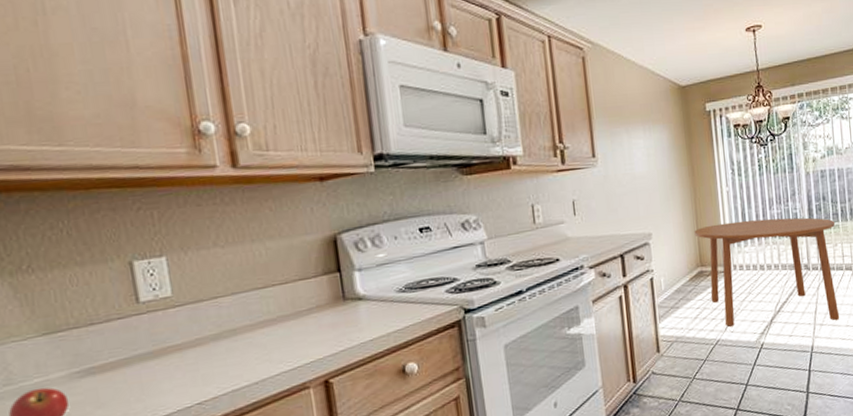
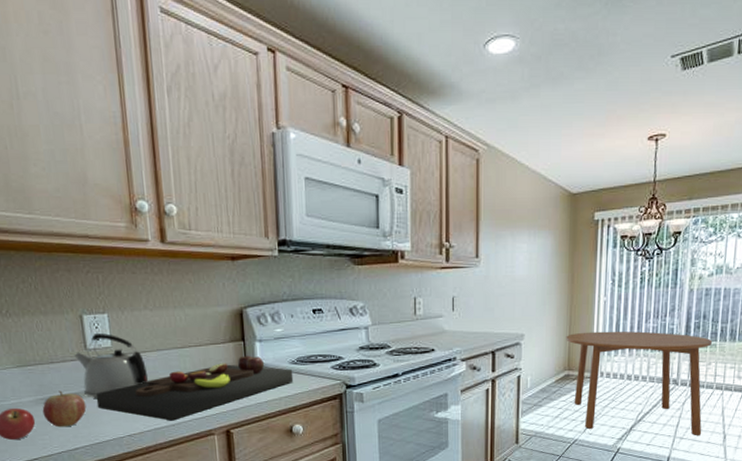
fruit: none [78,358,140,406] -> present [42,390,86,428]
kettle: none [122,280,221,364] -> present [74,332,148,399]
cutting board: none [152,288,403,379] -> present [95,355,294,421]

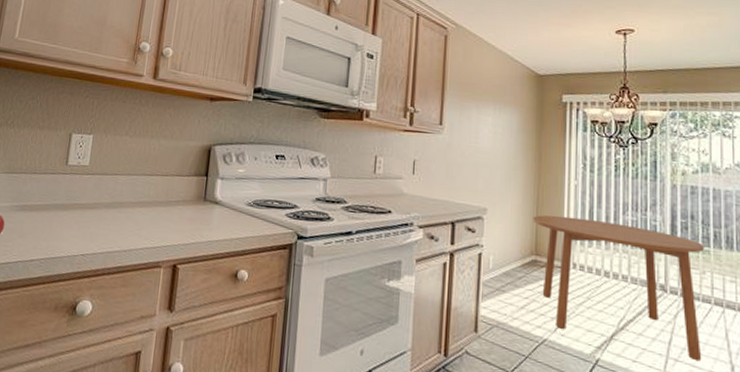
fruit: present [42,390,86,428] -> none [13,200,53,237]
kettle: present [74,332,148,399] -> none [54,151,115,214]
cutting board: present [95,355,294,421] -> none [61,191,248,247]

